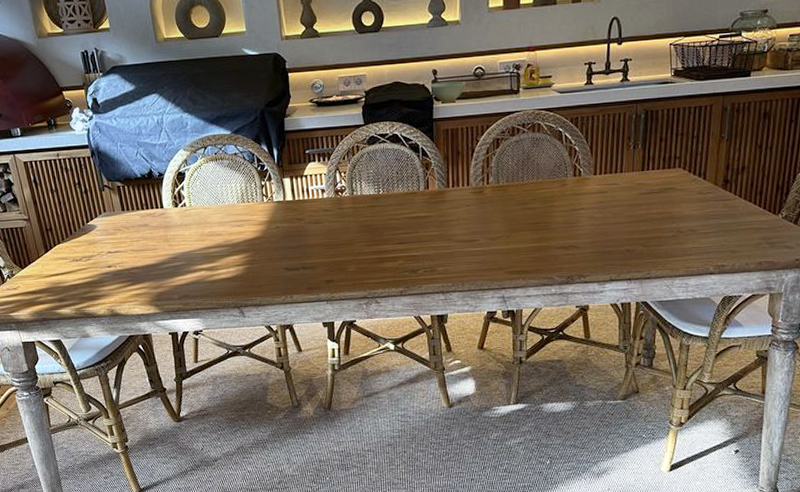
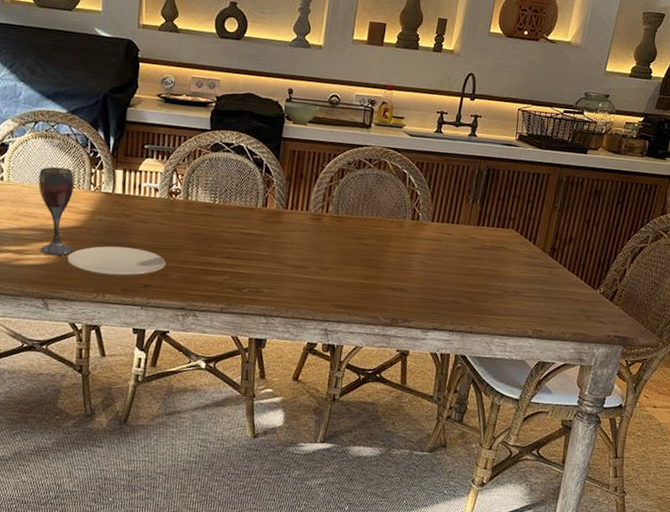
cup: none [216,185,258,268] -> present [38,166,74,256]
plate: none [253,248,343,278] -> present [67,246,166,277]

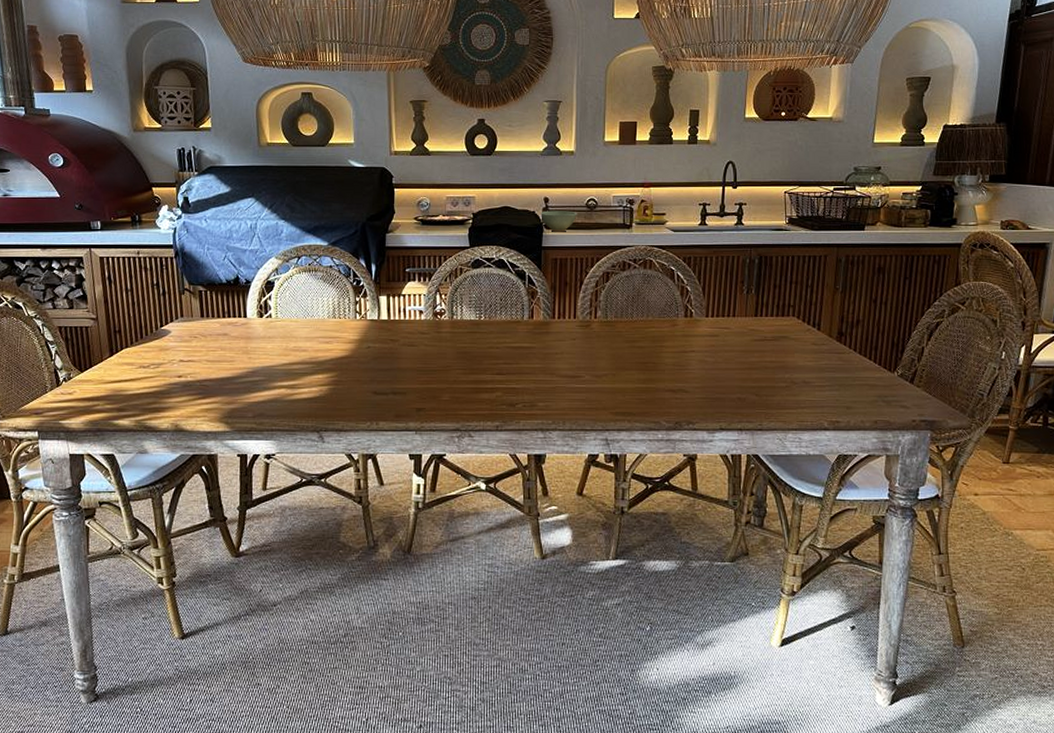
cup: present [38,166,74,256] -> none [305,299,345,388]
plate: present [67,246,166,277] -> none [338,372,436,402]

